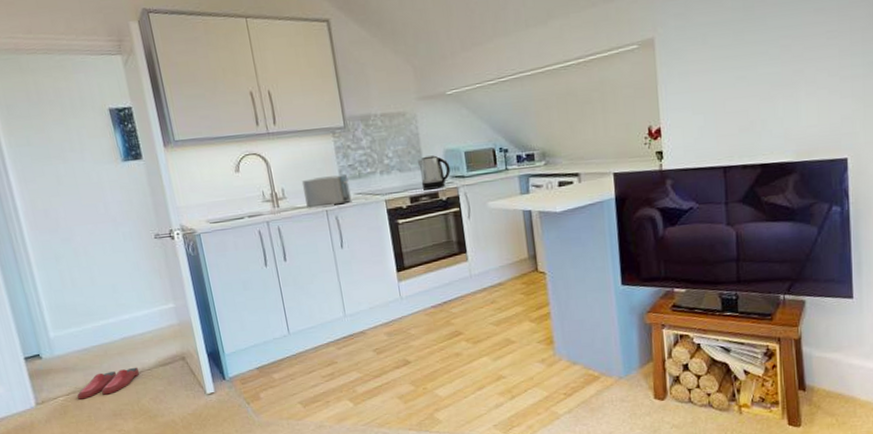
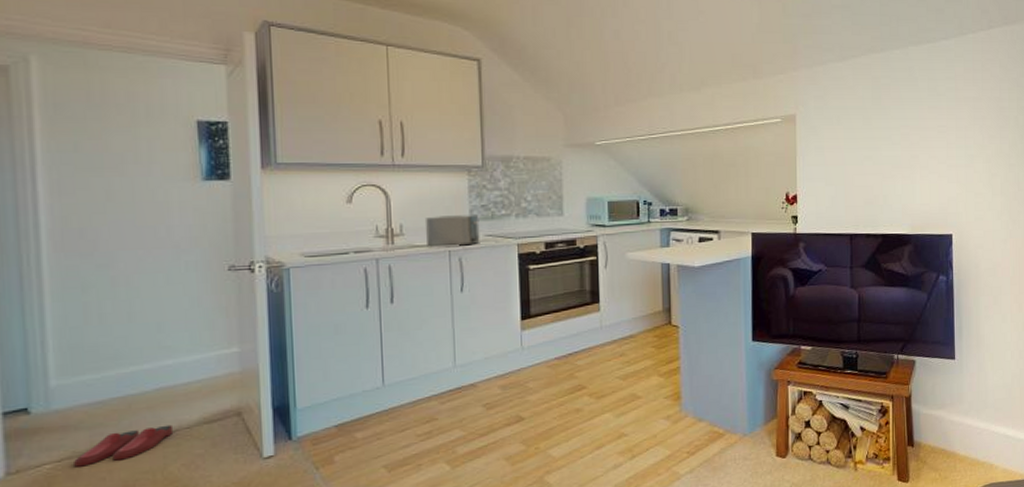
kettle: present [417,155,451,190] -> none [557,202,591,237]

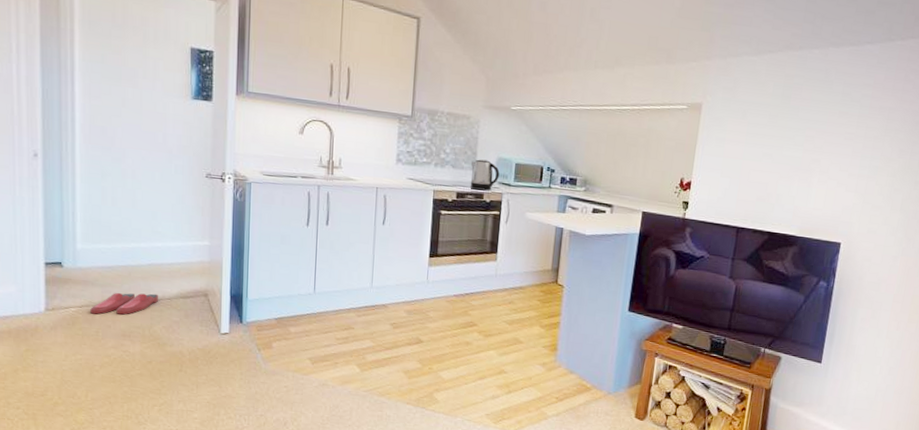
toaster: present [424,215,480,248] -> none [359,155,404,185]
kettle: none [557,202,591,237] -> present [470,159,500,191]

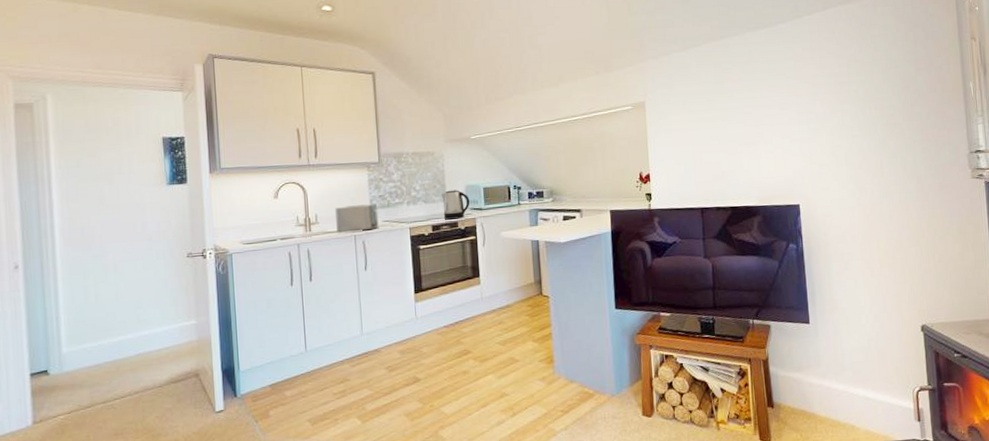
slippers: present [90,292,158,315] -> none [79,384,149,418]
toaster: none [359,155,404,185] -> present [334,204,379,234]

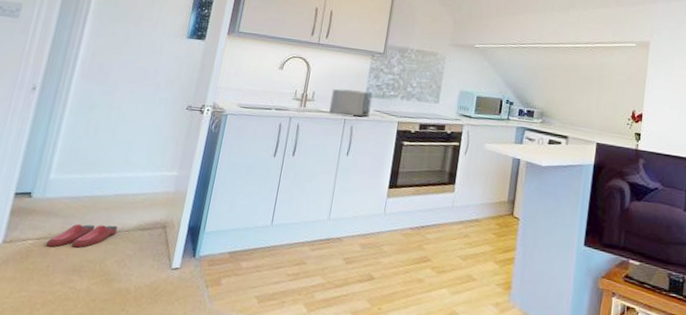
slippers: none [79,384,149,418] -> present [46,223,117,248]
kettle: present [441,190,470,220] -> none [432,92,462,123]

